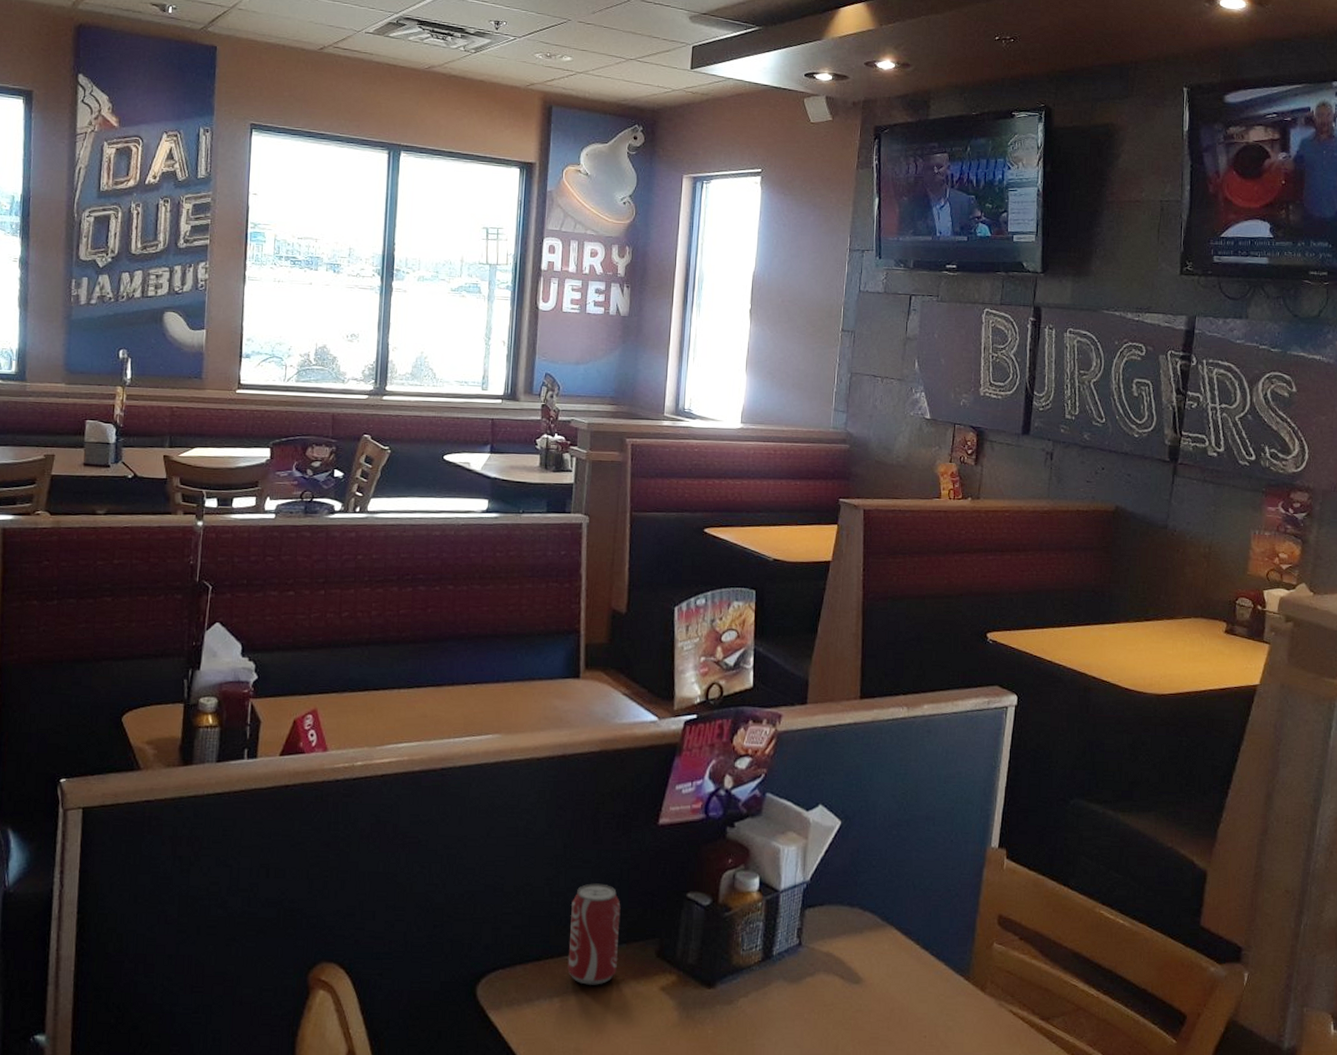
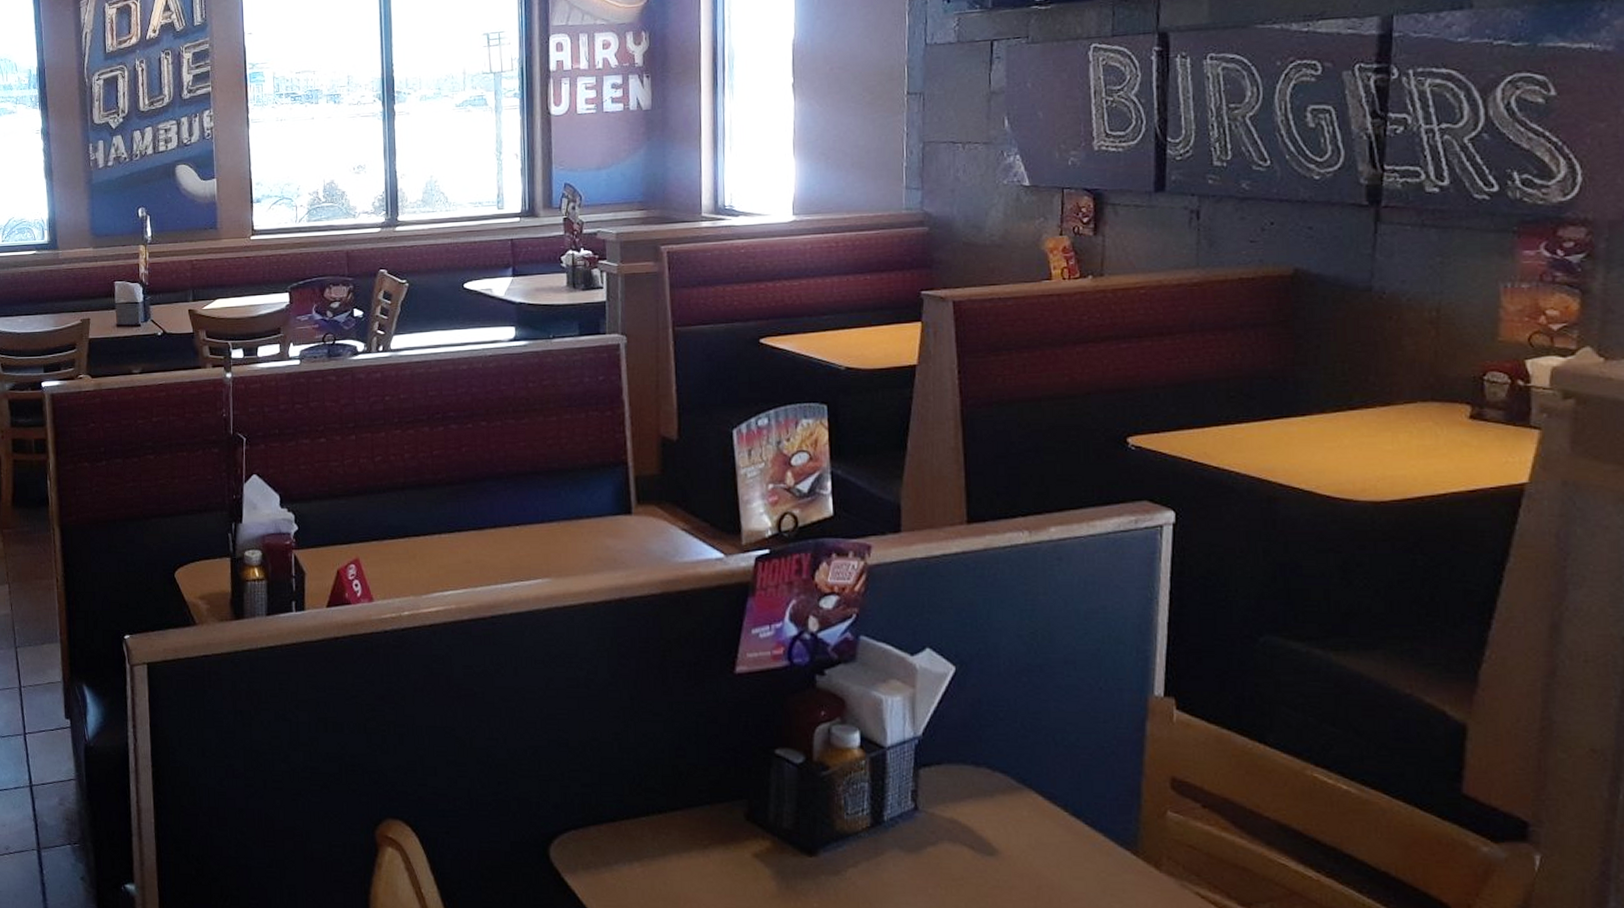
beverage can: present [567,883,621,985] -> none [644,738,702,850]

